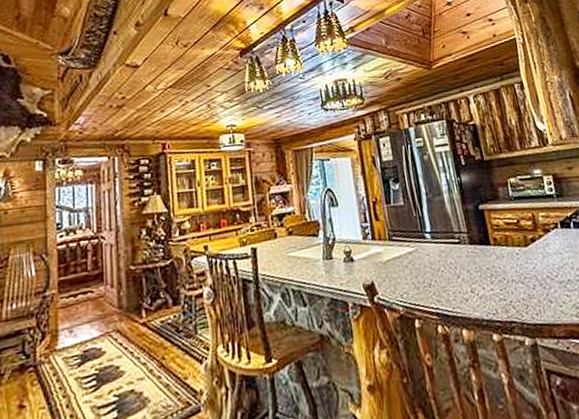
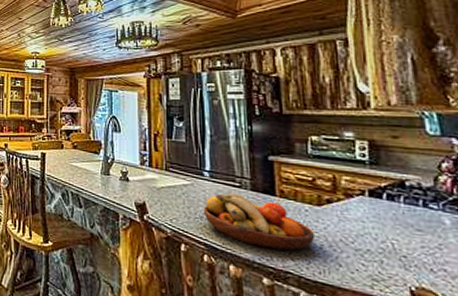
fruit bowl: none [430,250,528,303] -> present [203,193,316,251]

